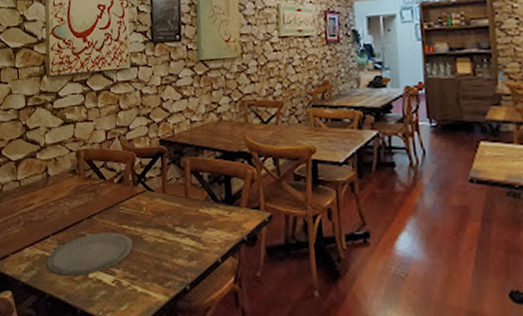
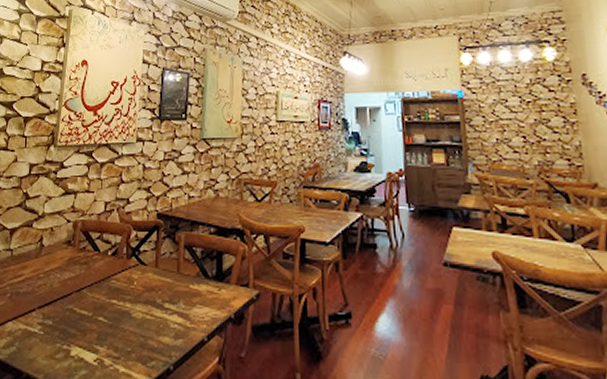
plate: present [45,233,133,277] -> none [26,307,120,355]

